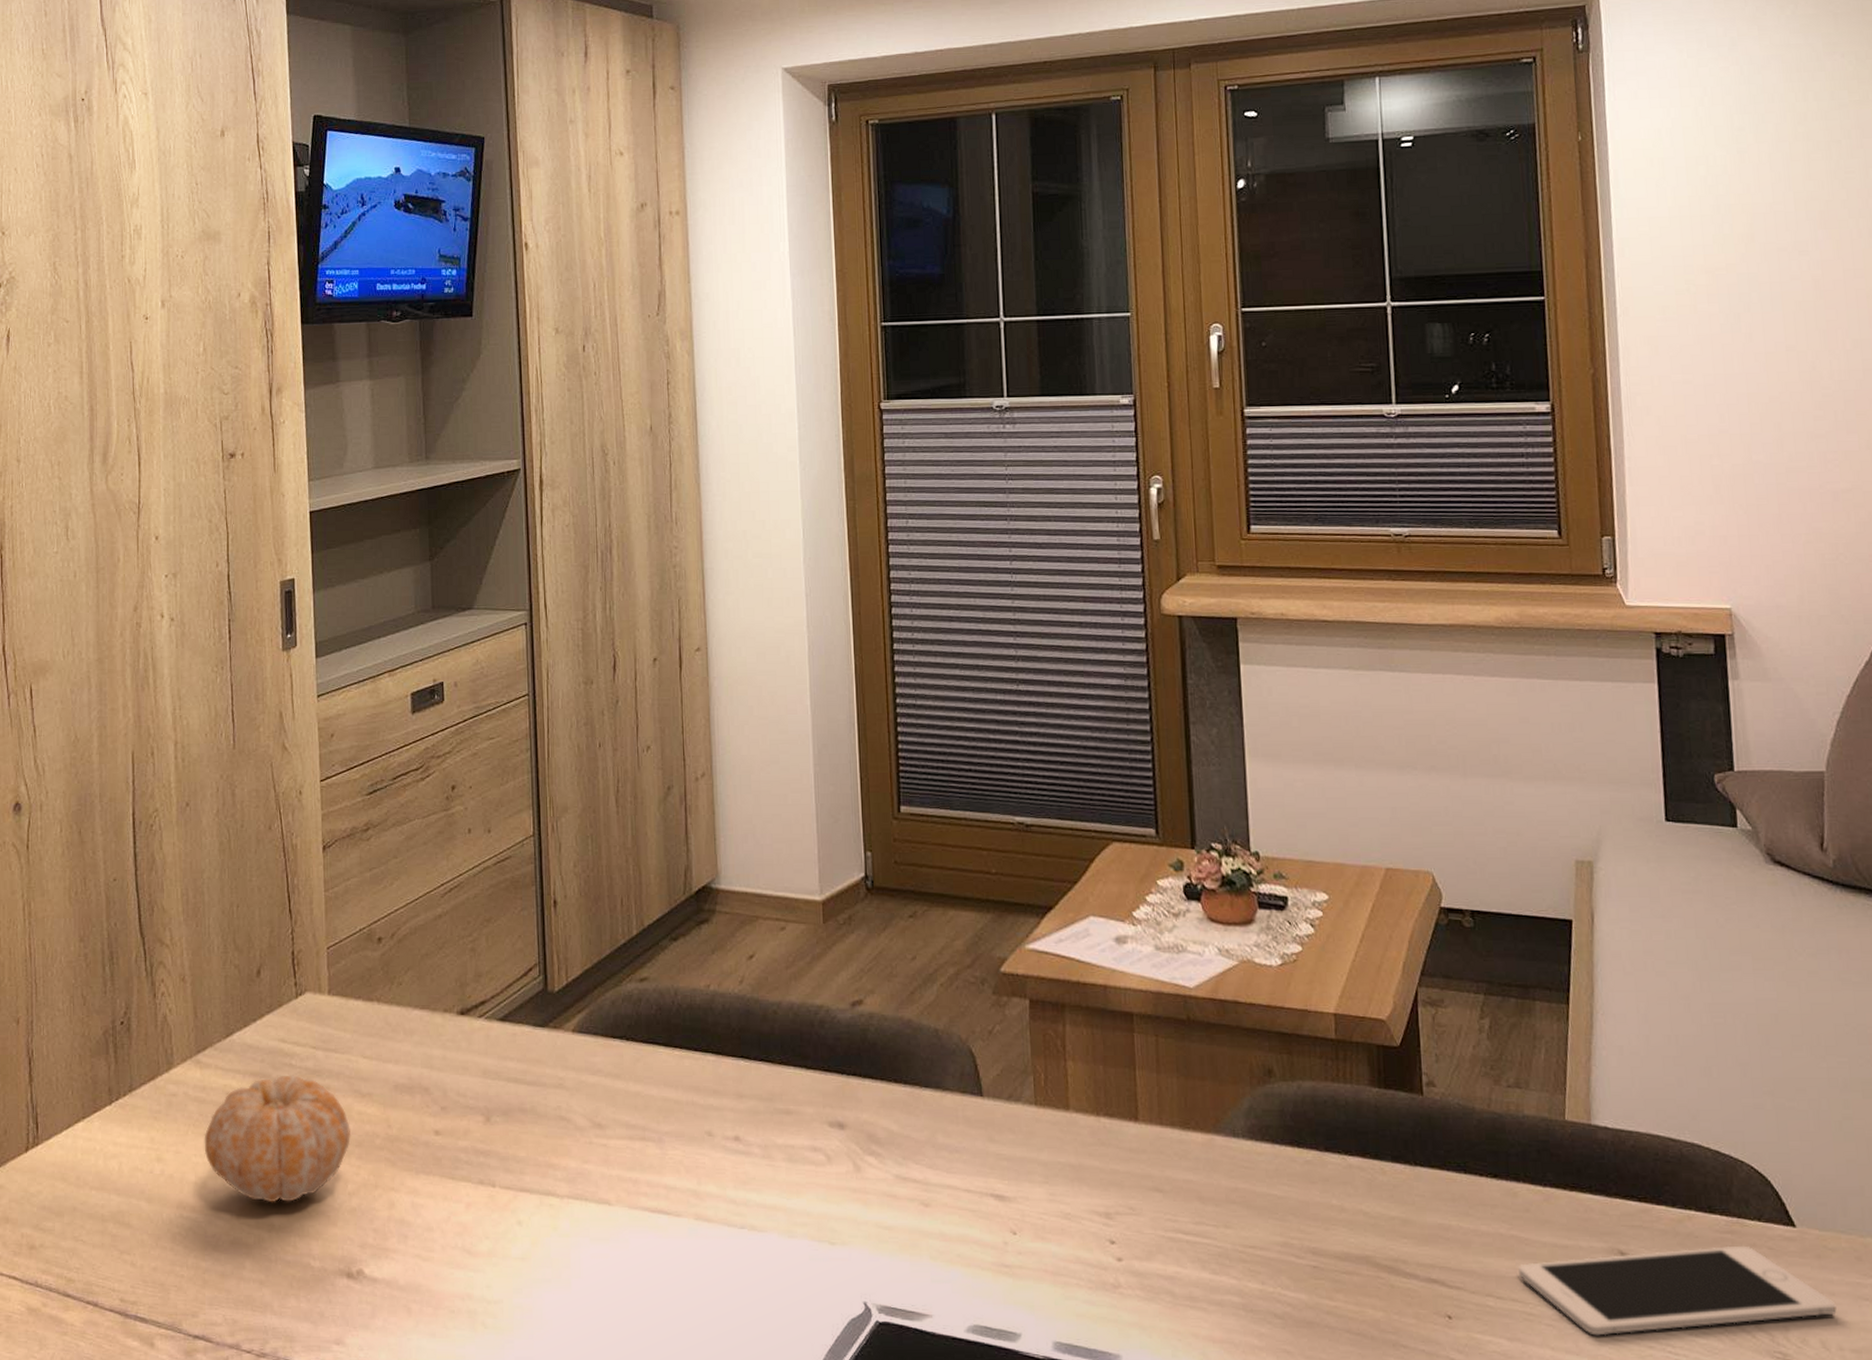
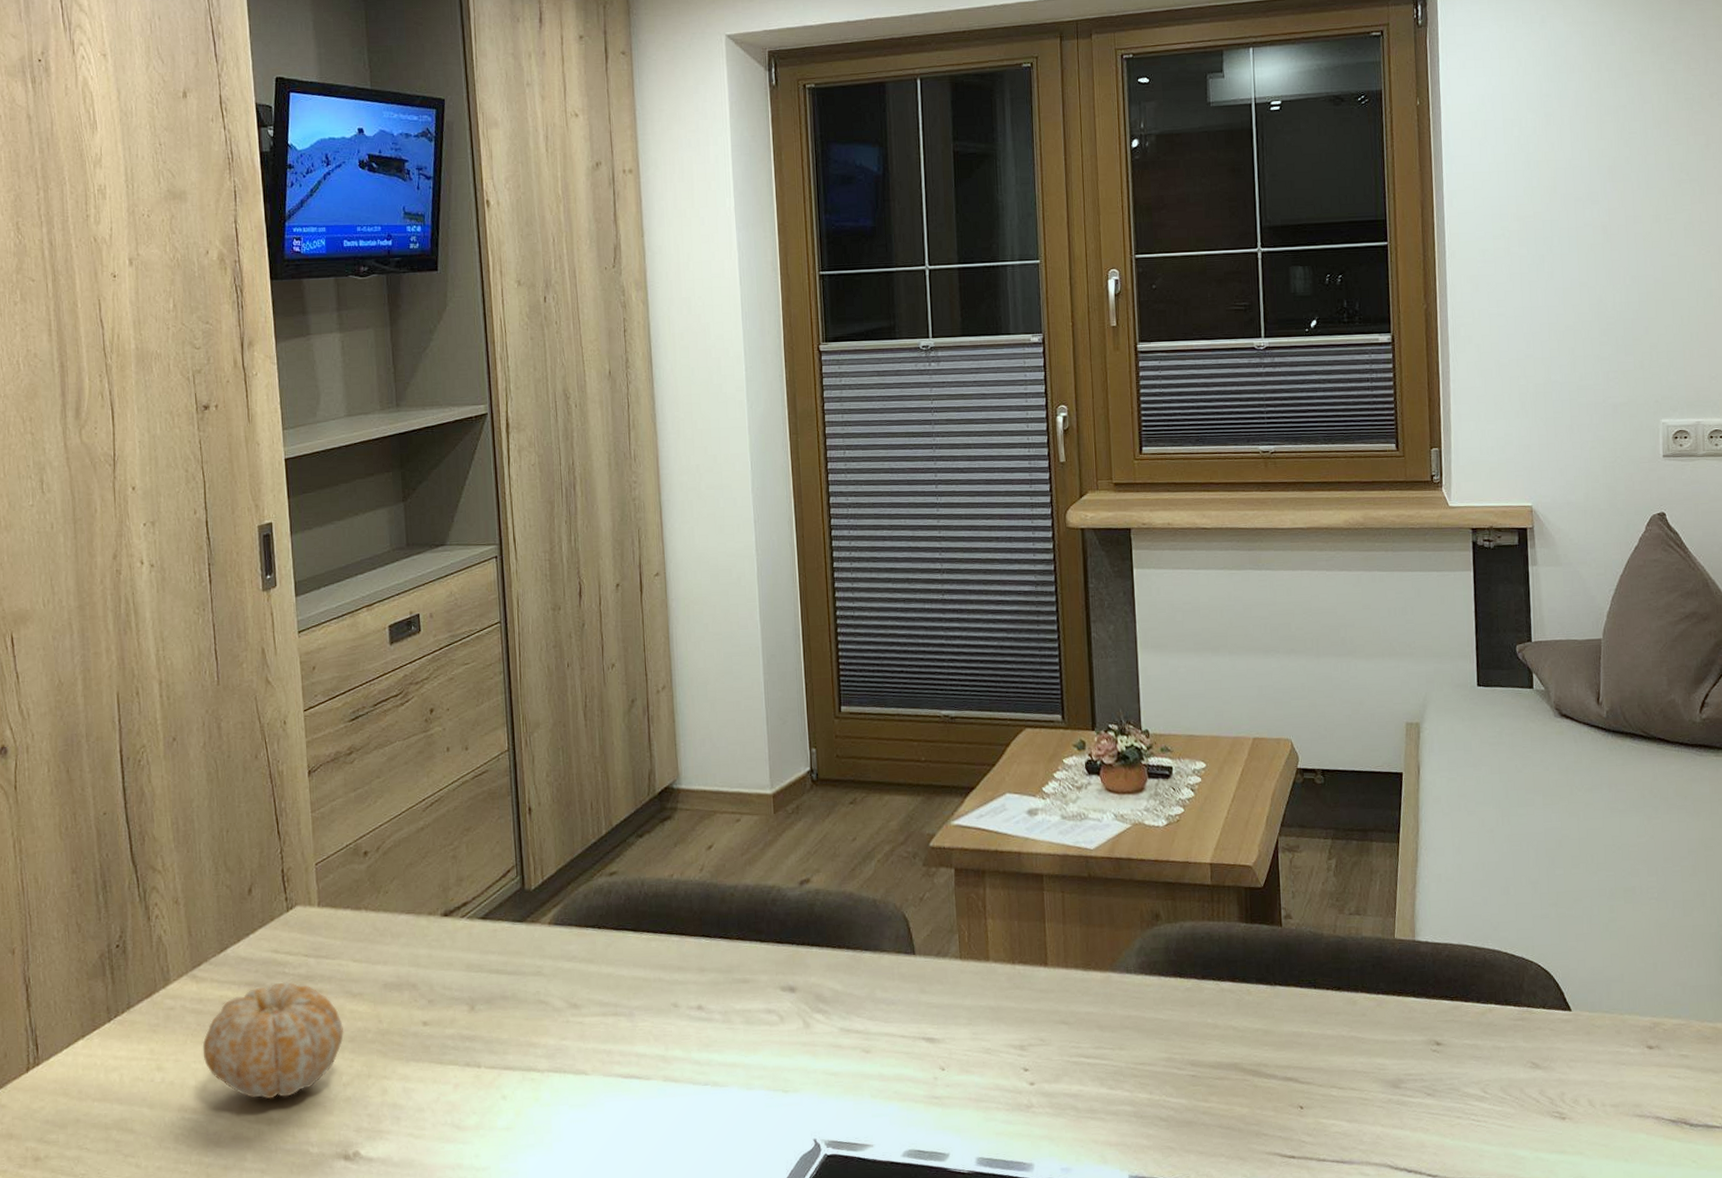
cell phone: present [1518,1245,1837,1336] -> none [1356,1029,1601,1112]

